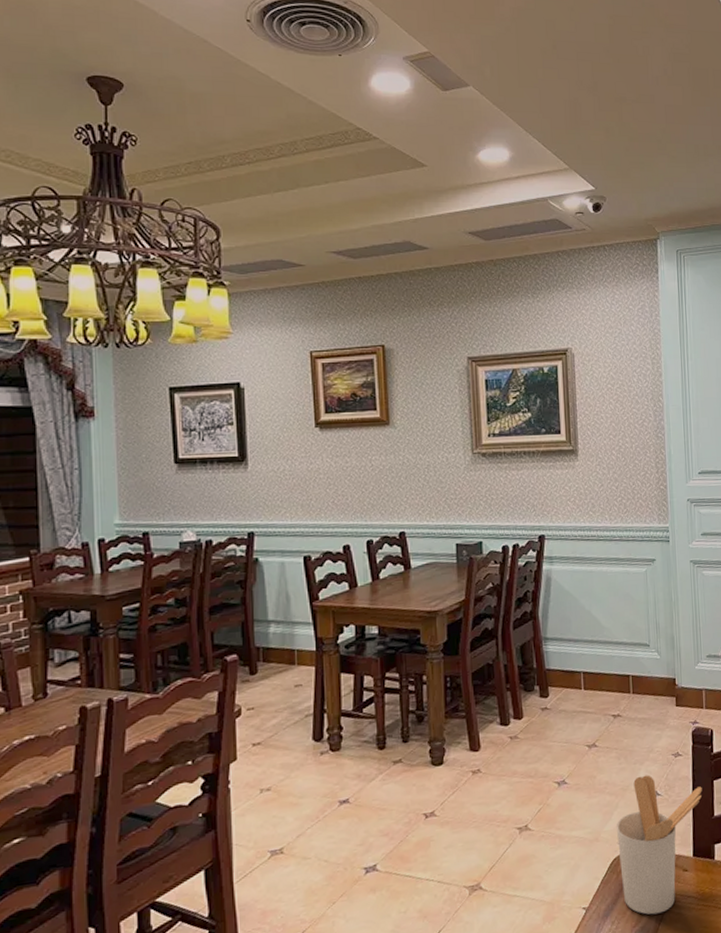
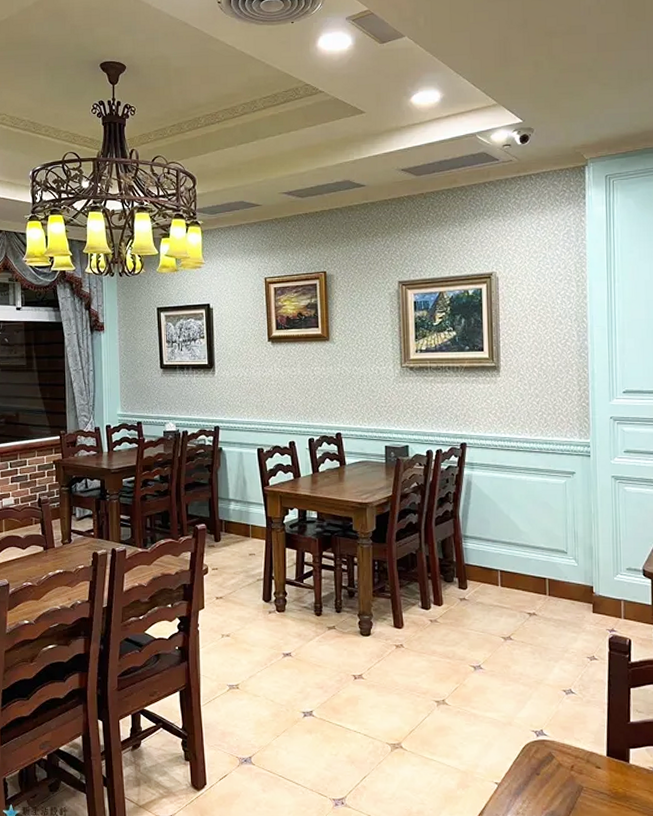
utensil holder: present [617,775,702,915] -> none [530,672,618,803]

